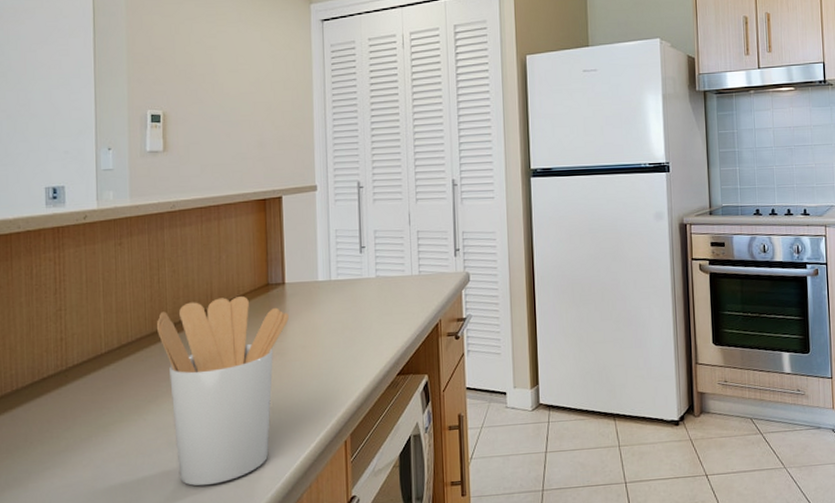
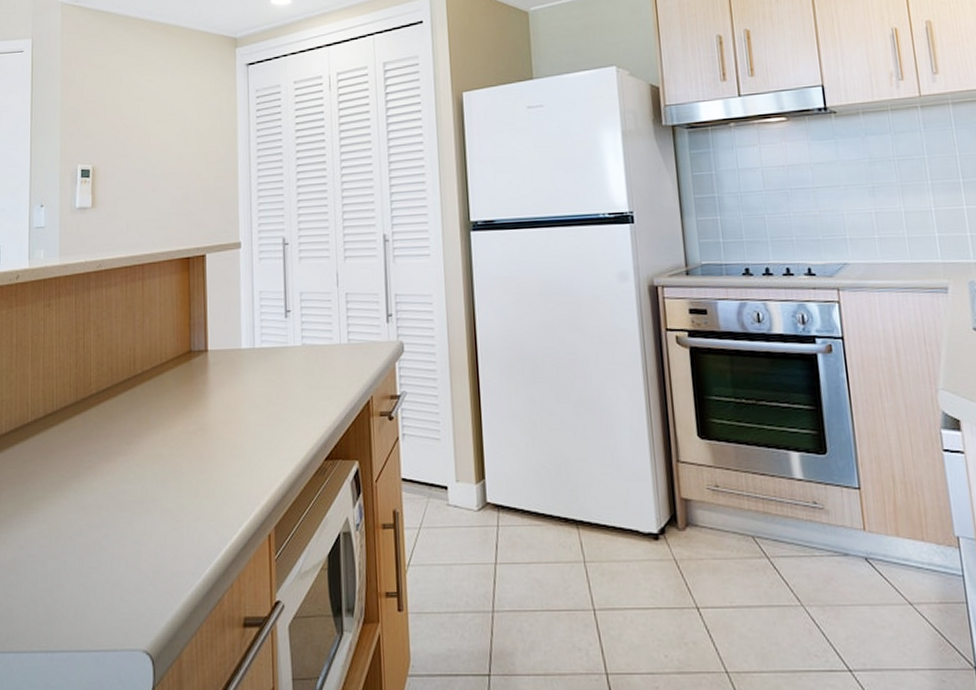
utensil holder: present [157,296,290,486] -> none [81,364,212,577]

